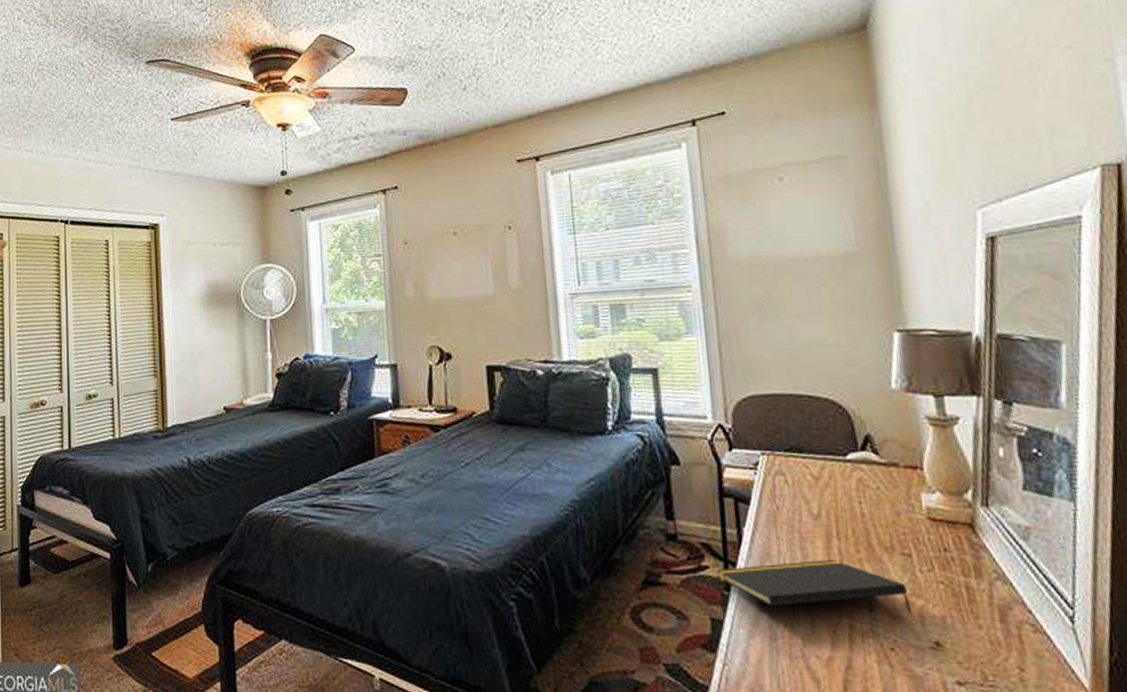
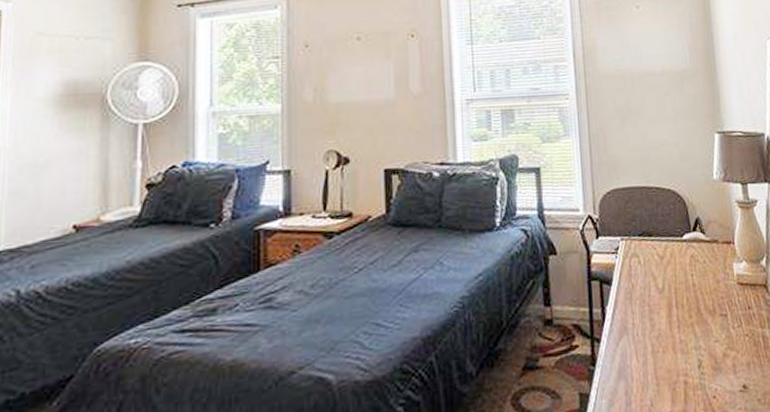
notepad: present [717,560,913,614] -> none [585,326,728,375]

